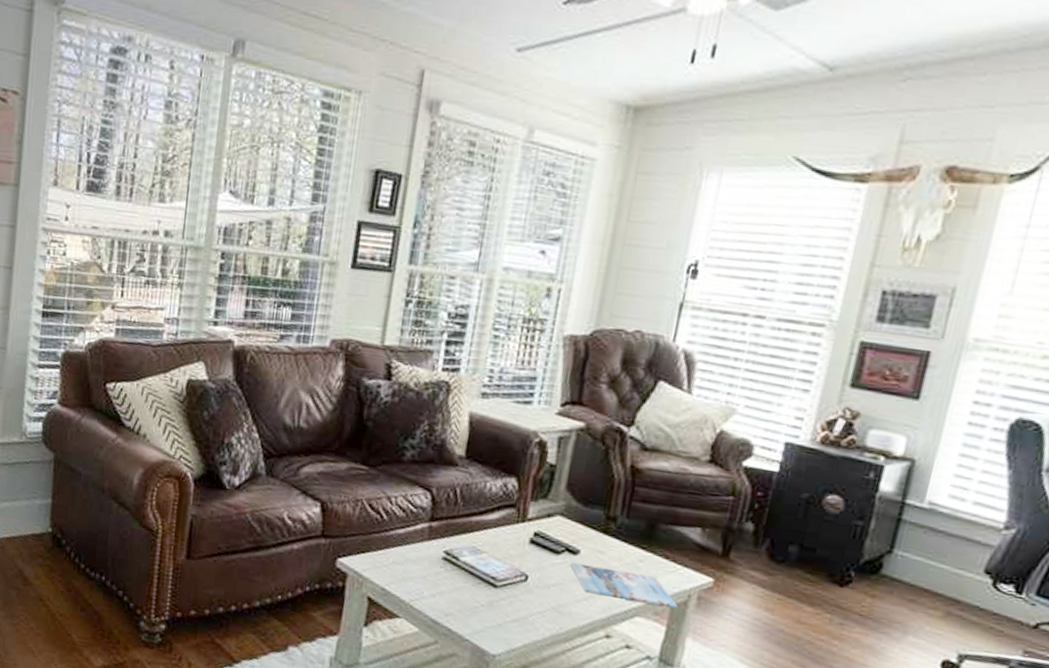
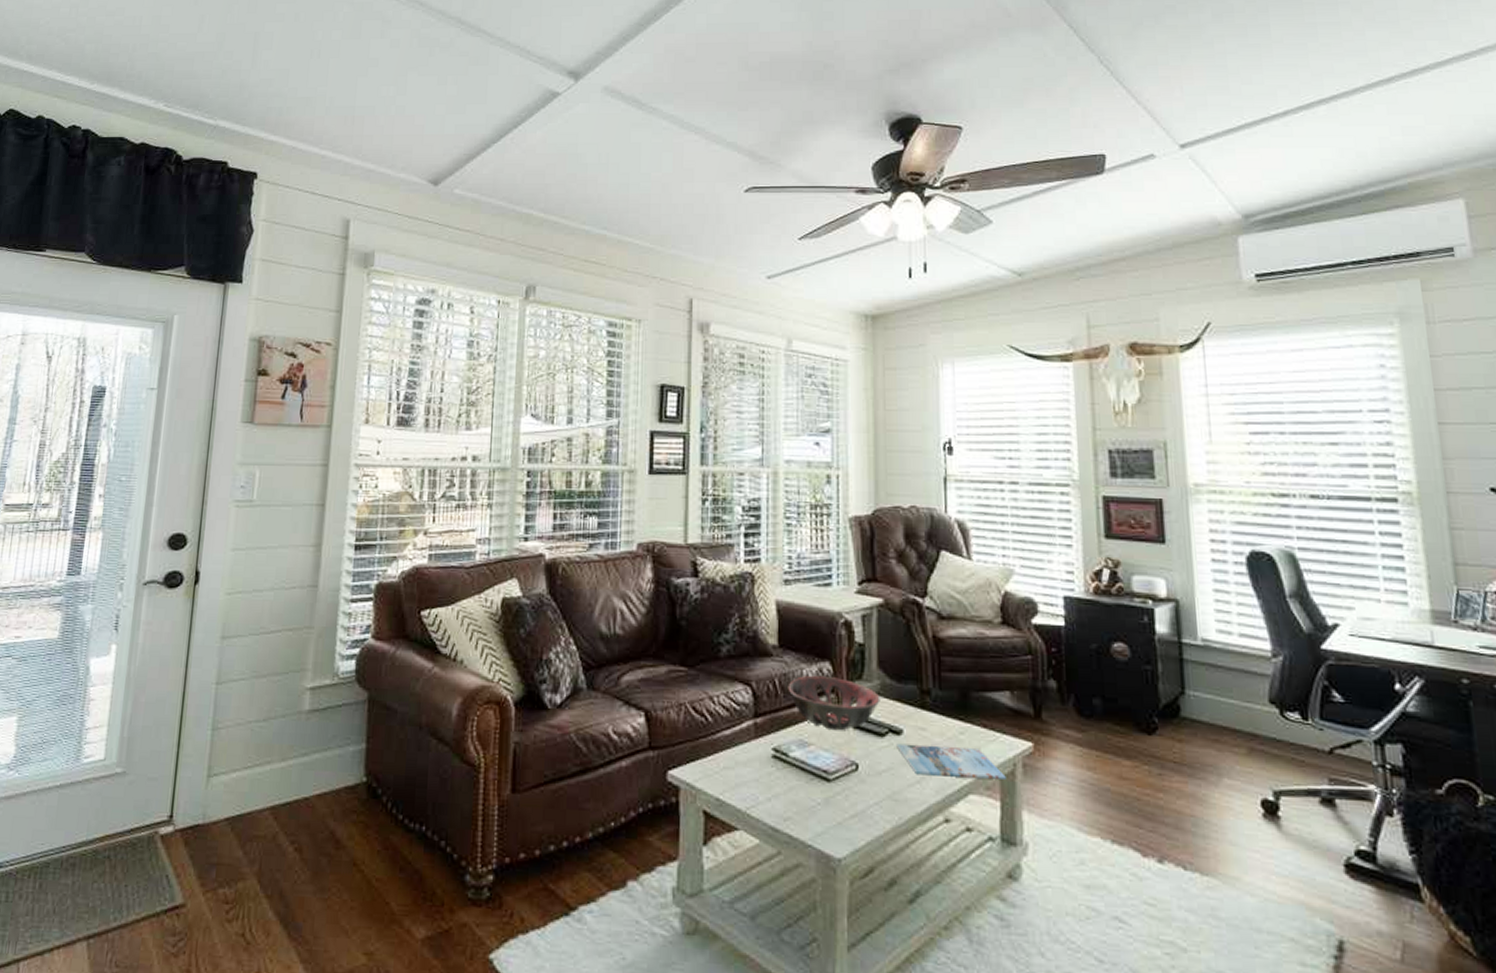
decorative bowl: none [468,488,563,544] -> present [788,675,880,730]

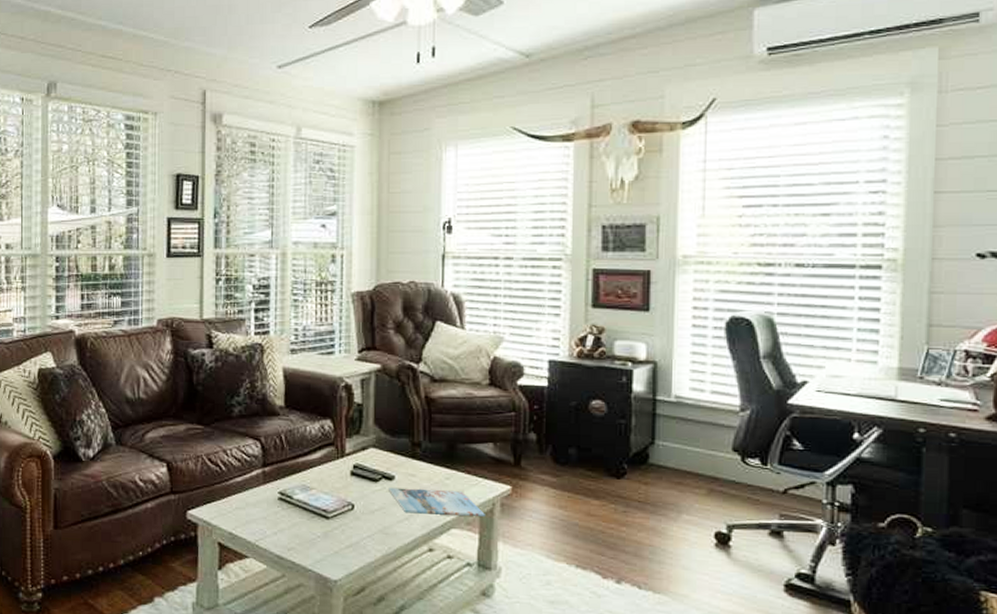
decorative bowl: present [788,675,880,730] -> none [293,431,375,477]

